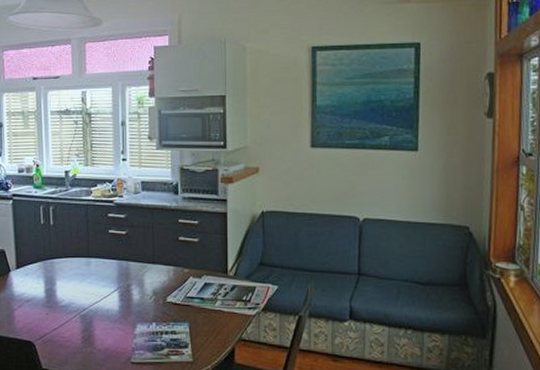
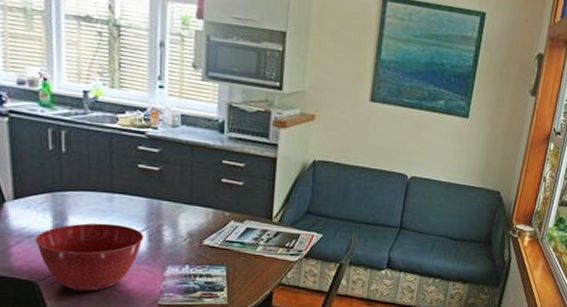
mixing bowl: none [32,286,116,350] -> present [36,223,144,291]

